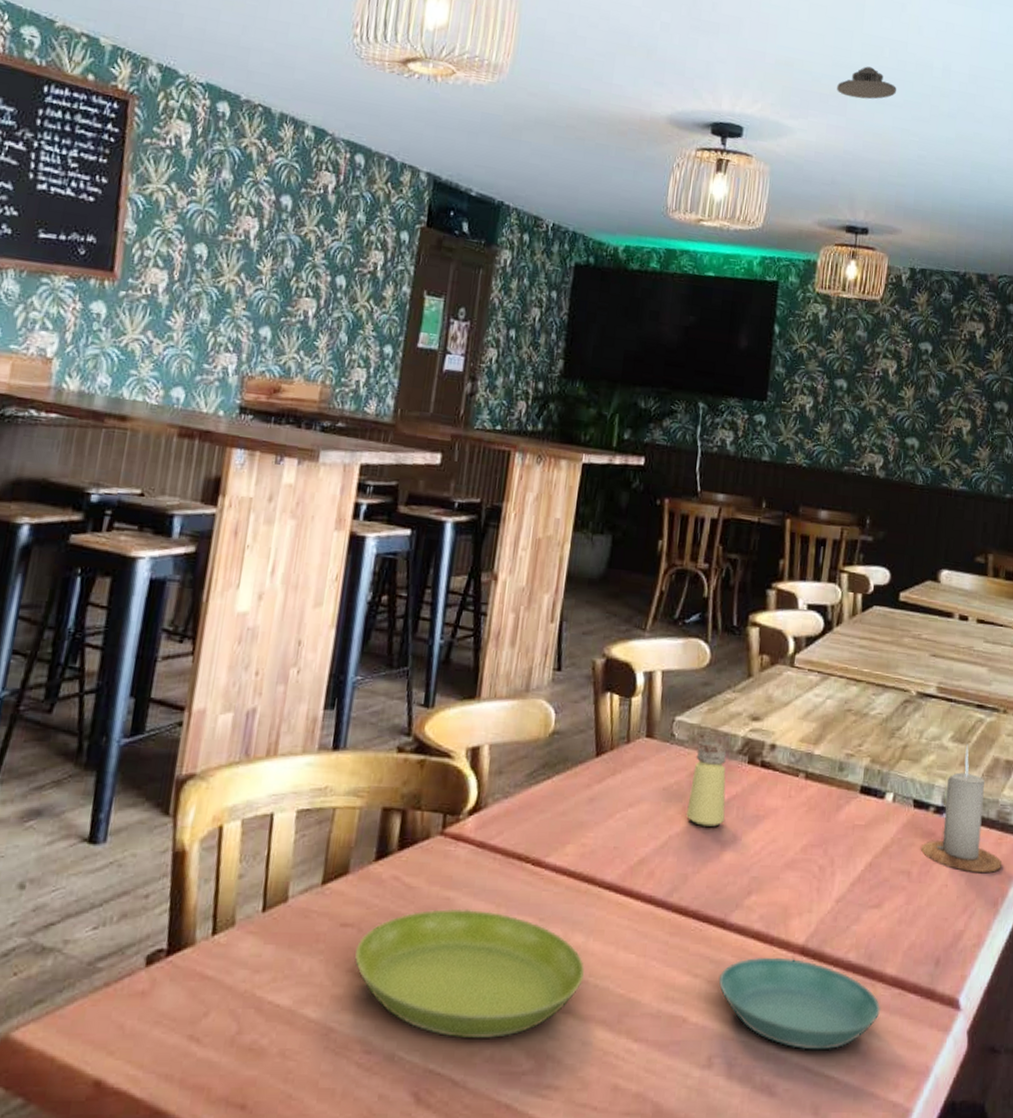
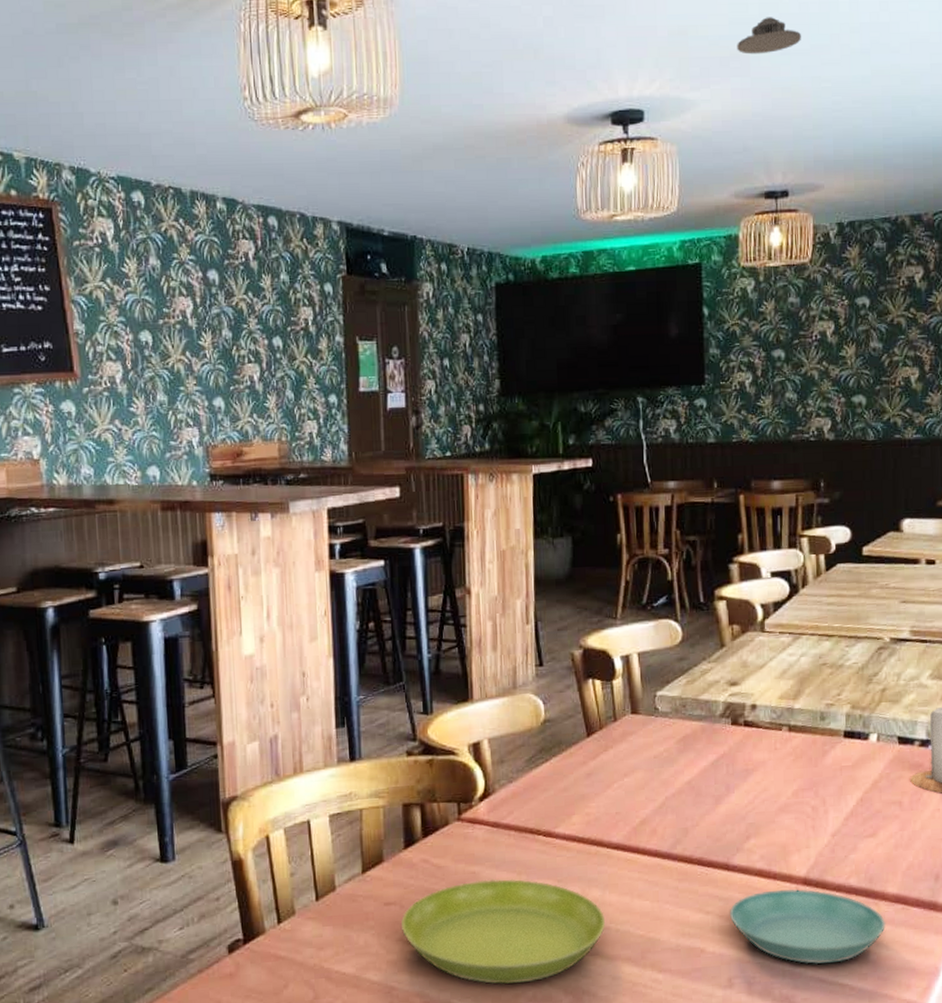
saltshaker: present [686,744,726,827] -> none [679,712,716,785]

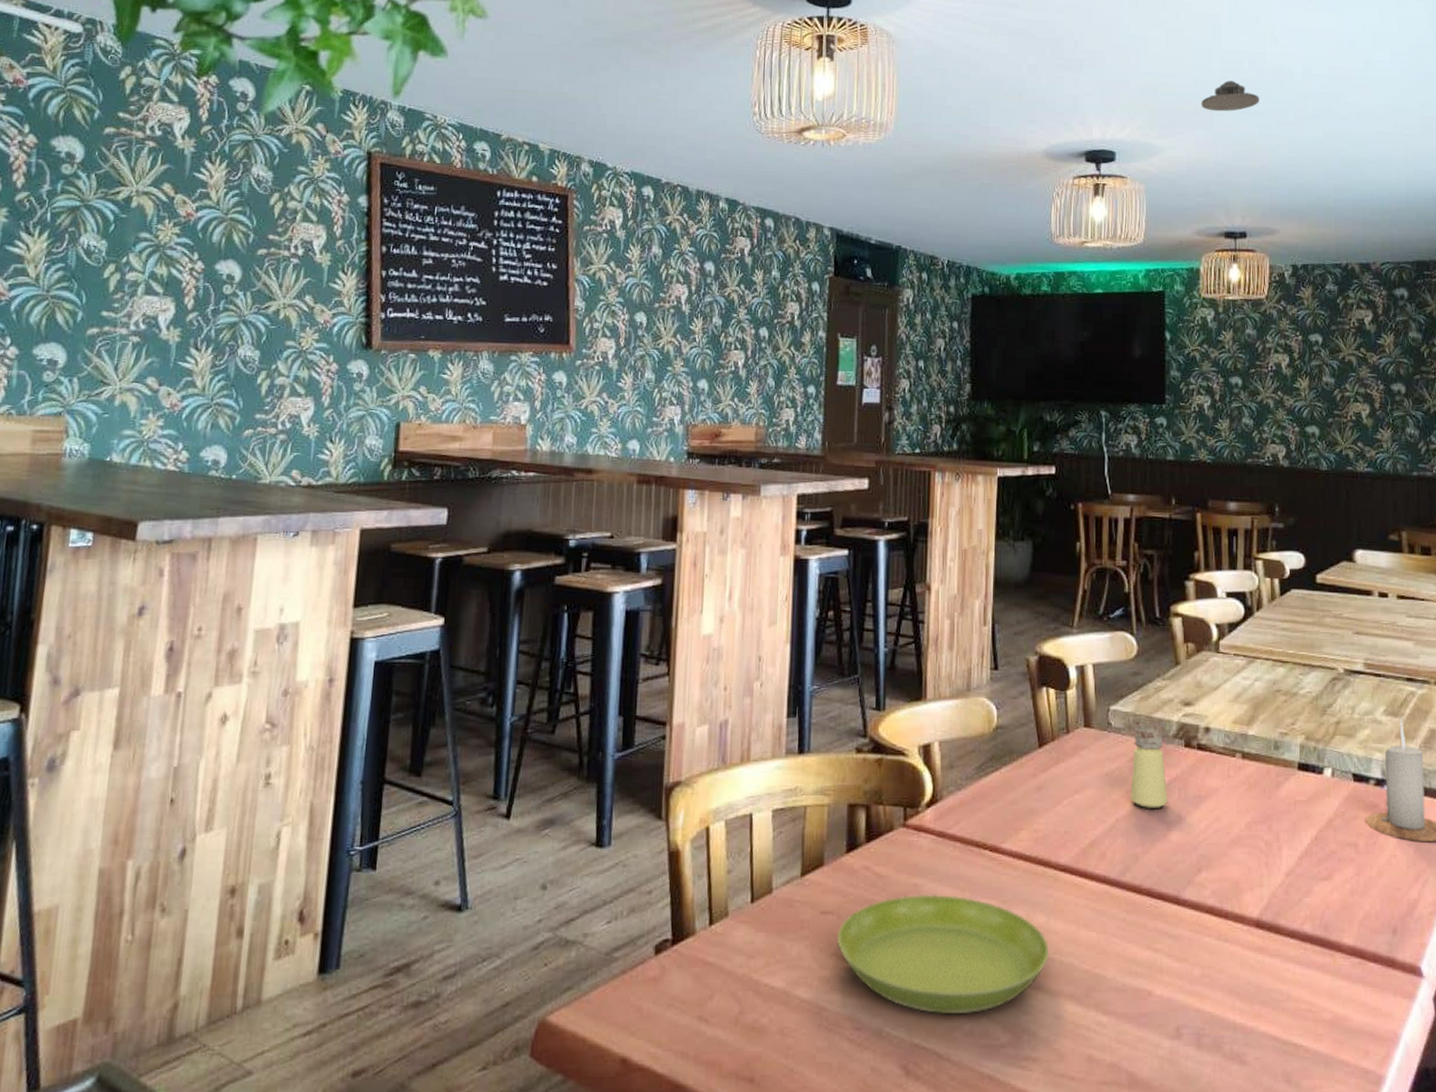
saltshaker: none [679,712,716,785] -> present [1130,730,1167,808]
saucer: present [729,889,887,965] -> none [1178,930,1343,1020]

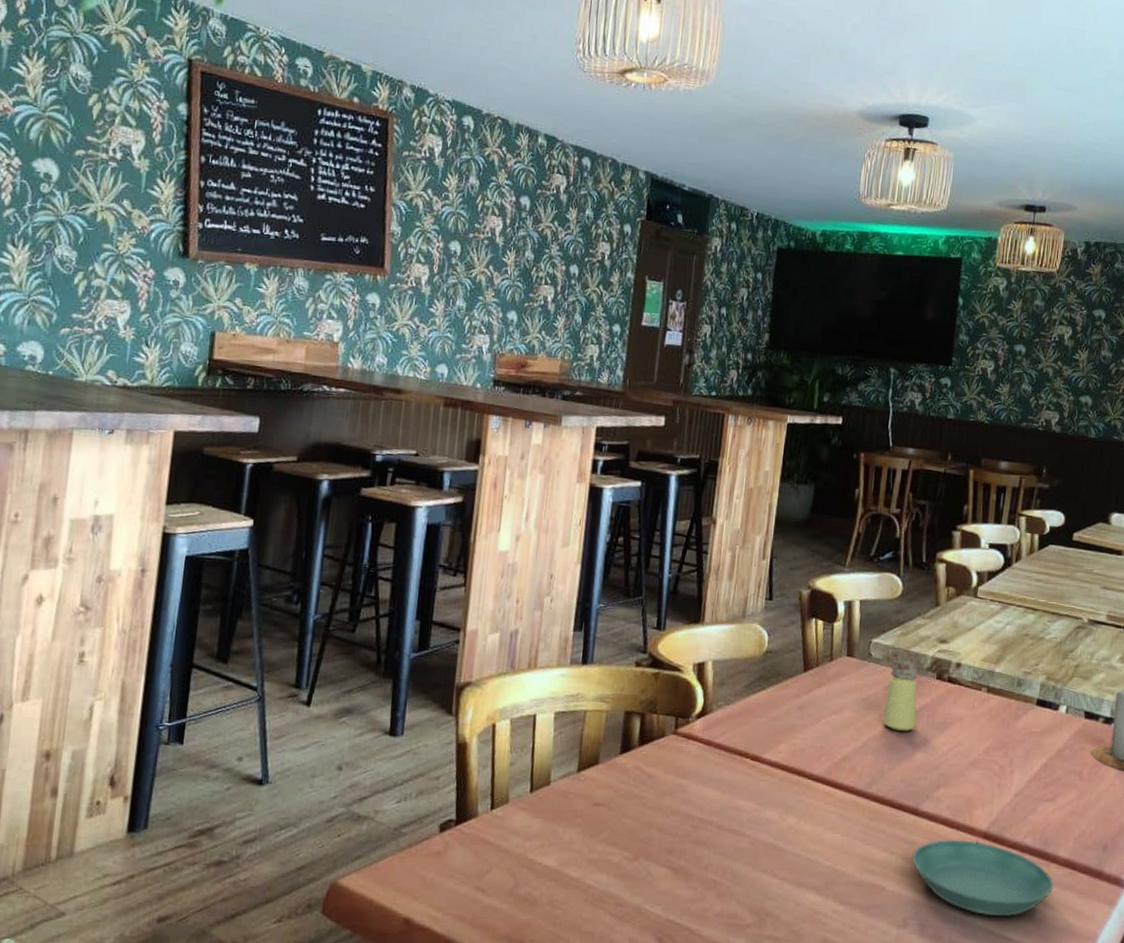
saucer: present [837,894,1049,1014] -> none [606,793,797,897]
saucer: none [1178,930,1343,1020] -> present [912,839,1055,917]
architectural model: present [1201,80,1259,112] -> none [1016,55,1073,86]

